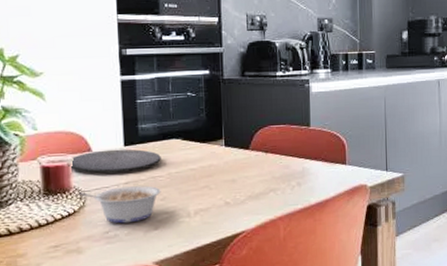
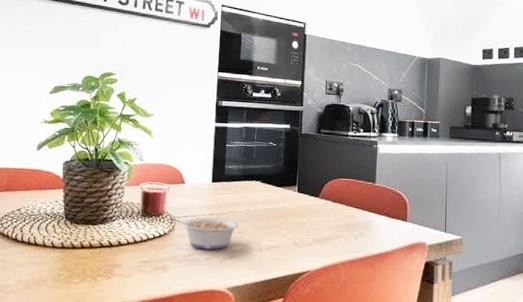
plate: present [68,149,161,174] -> none [164,183,242,205]

